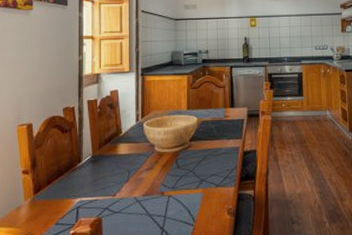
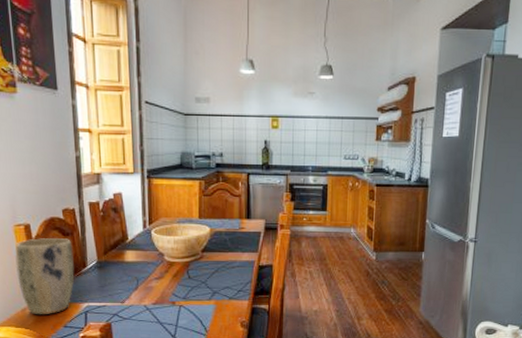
plant pot: none [15,135,70,214] -> present [15,238,75,315]

